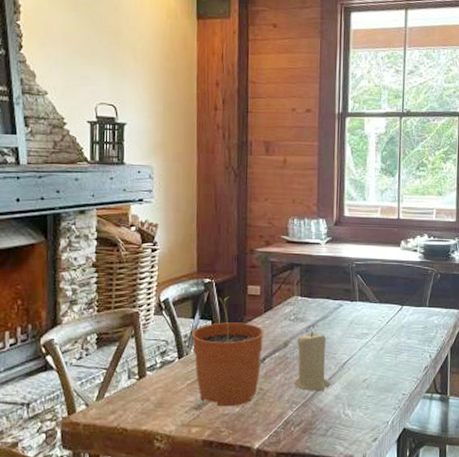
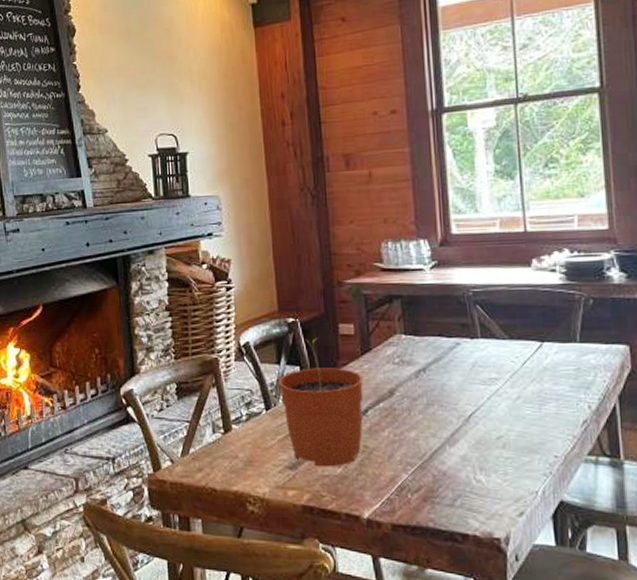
candle: present [293,331,331,392] -> none [405,377,454,451]

